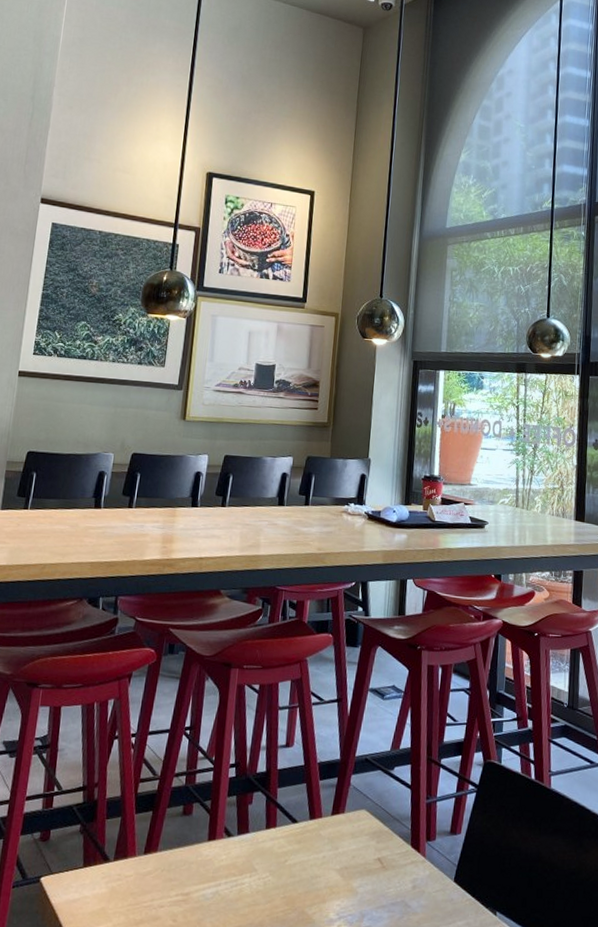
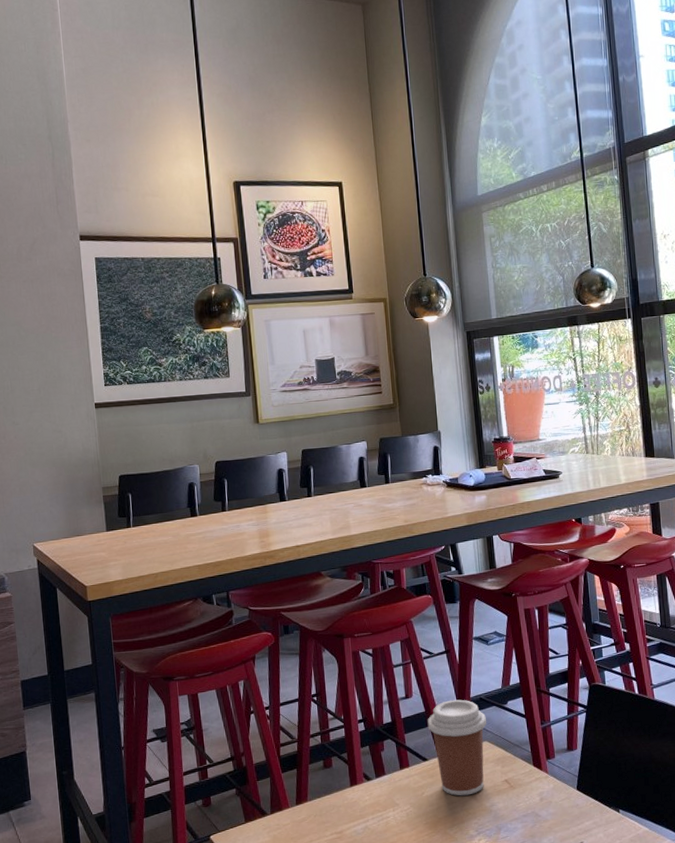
coffee cup: none [304,756,369,871] -> present [427,699,487,796]

